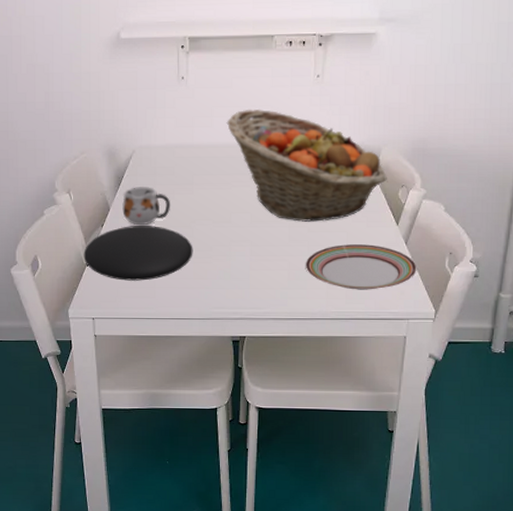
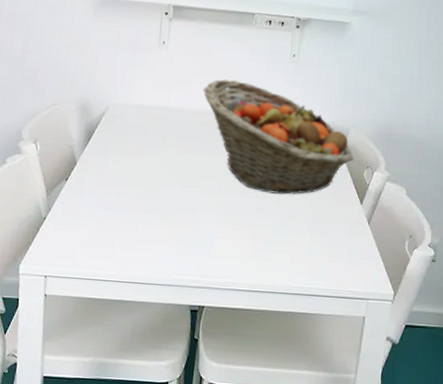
plate: present [83,226,193,281] -> none [43,182,159,240]
mug: present [122,186,170,225] -> none [89,143,140,182]
plate: present [305,244,417,290] -> none [269,219,379,267]

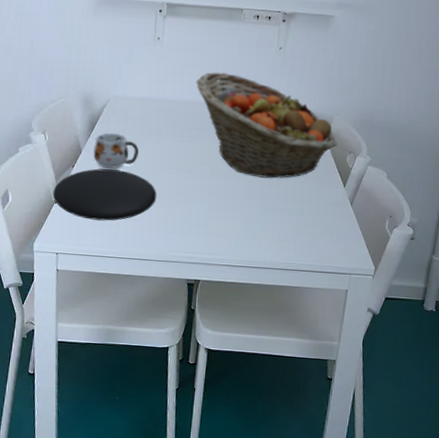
plate: none [43,182,159,240] -> present [53,168,157,221]
mug: none [89,143,140,182] -> present [93,132,139,169]

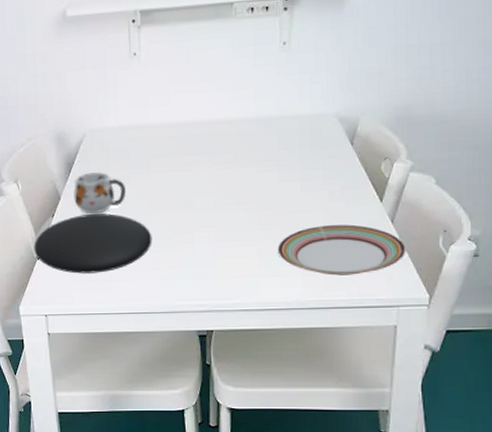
fruit basket: present [195,71,337,178] -> none [184,83,367,203]
plate: none [259,201,360,245] -> present [277,224,406,276]

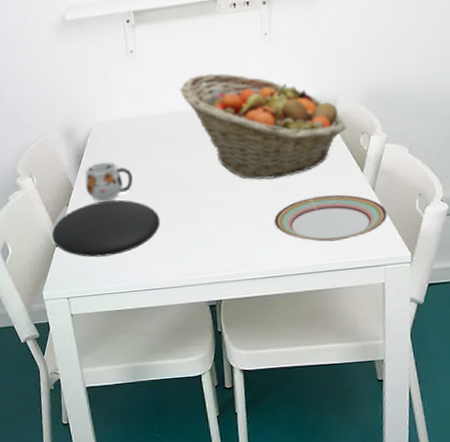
fruit basket: none [184,83,367,203] -> present [179,73,347,180]

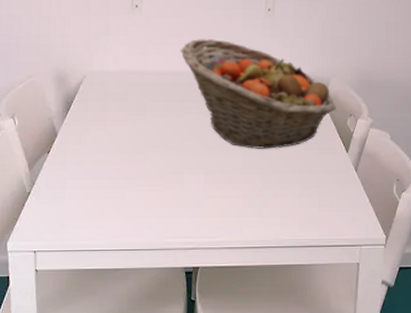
plate: present [51,199,161,258] -> none [26,152,145,210]
mug: present [84,161,133,201] -> none [71,111,122,151]
plate: present [273,194,388,242] -> none [259,171,367,217]

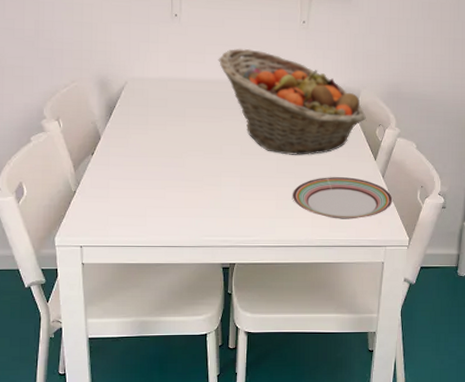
plate: none [259,171,367,217] -> present [292,177,393,219]

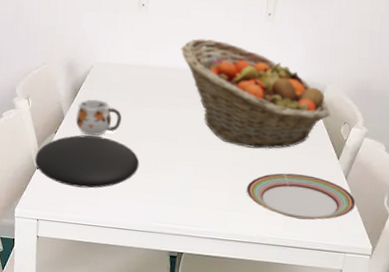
plate: none [72,155,185,209] -> present [35,135,140,189]
mug: none [114,116,162,154] -> present [76,99,122,136]

